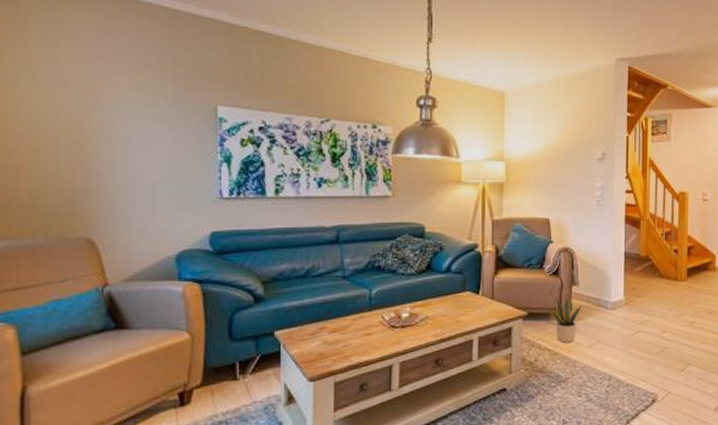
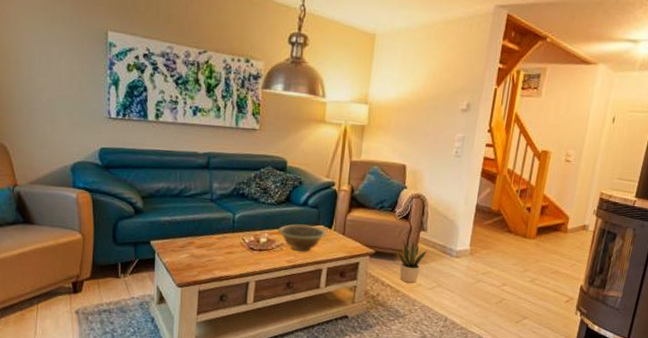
decorative bowl: none [420,292,474,324] -> present [277,224,327,253]

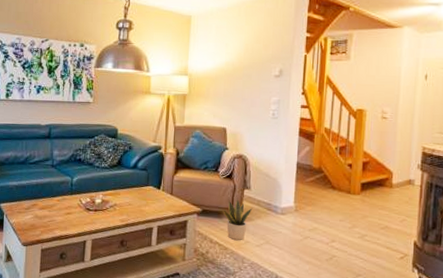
decorative bowl: present [277,224,327,253] -> none [111,185,156,212]

